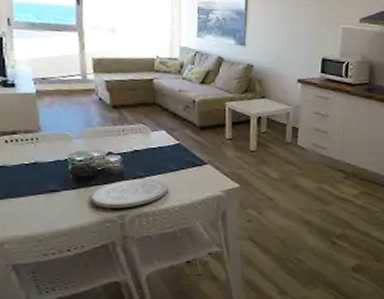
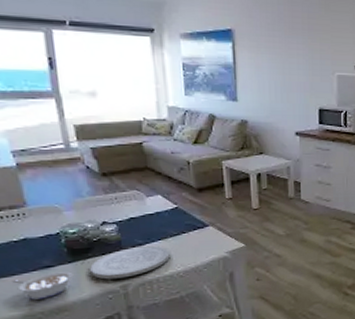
legume: none [19,197,76,222] -> present [12,271,74,300]

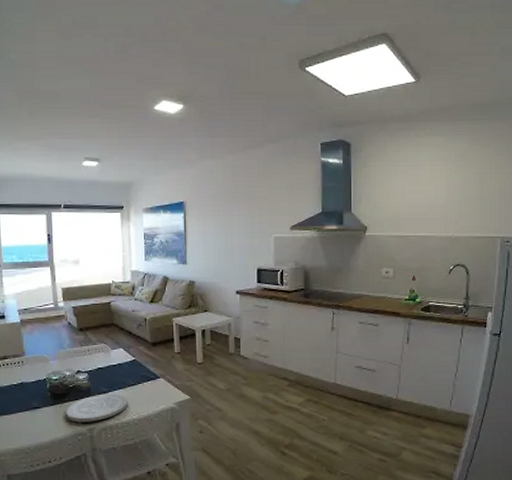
legume: present [12,271,74,300] -> none [10,413,54,436]

